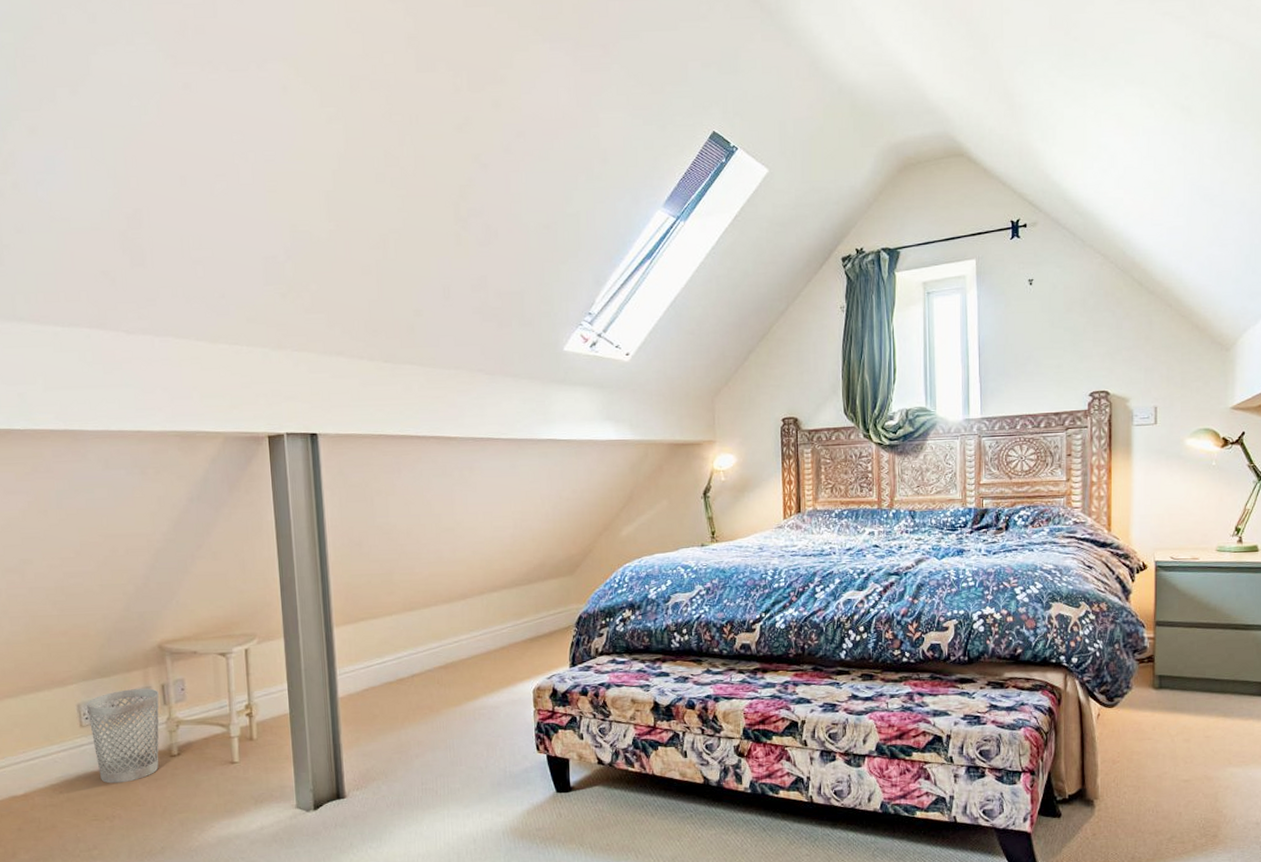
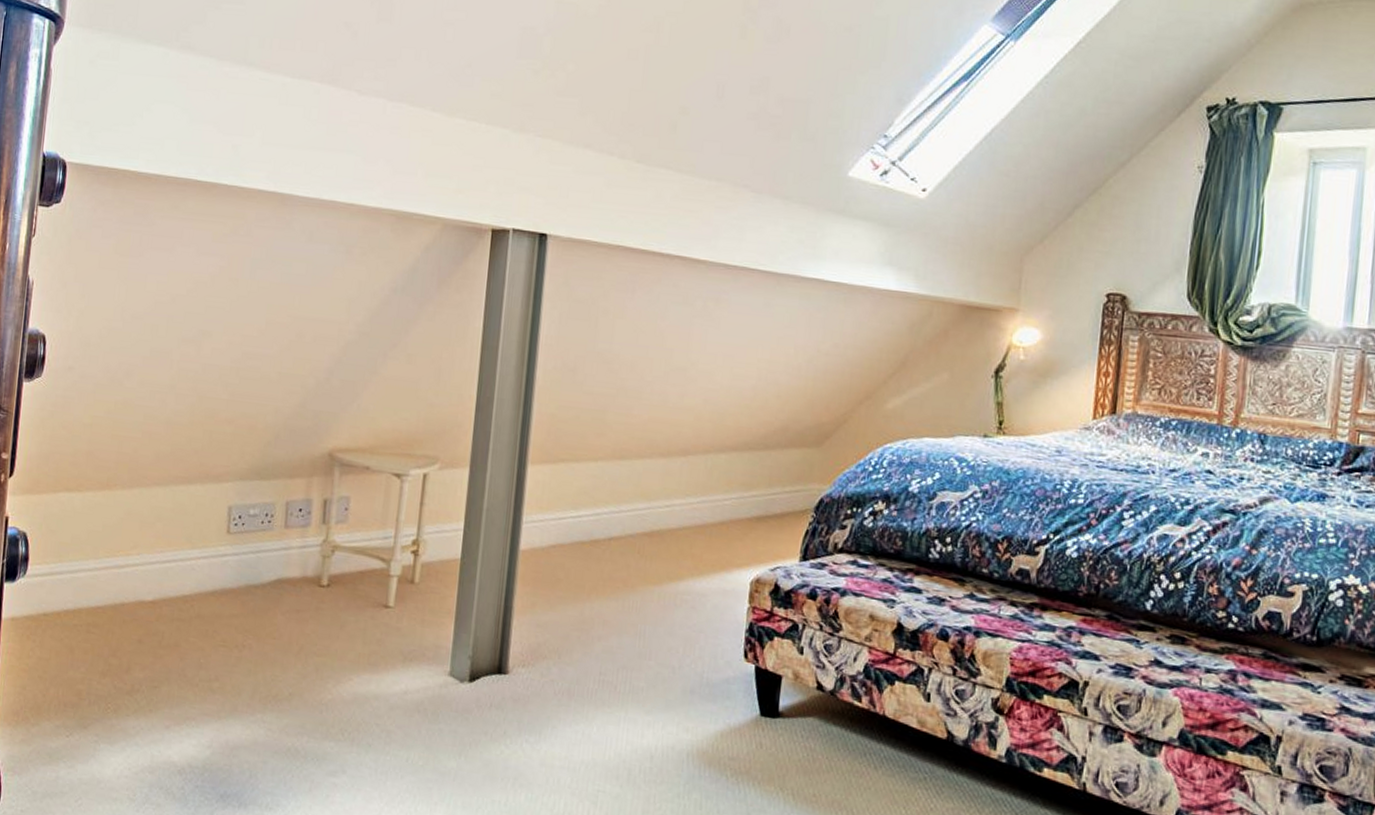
wastebasket: present [87,688,159,784] -> none [237,498,319,608]

